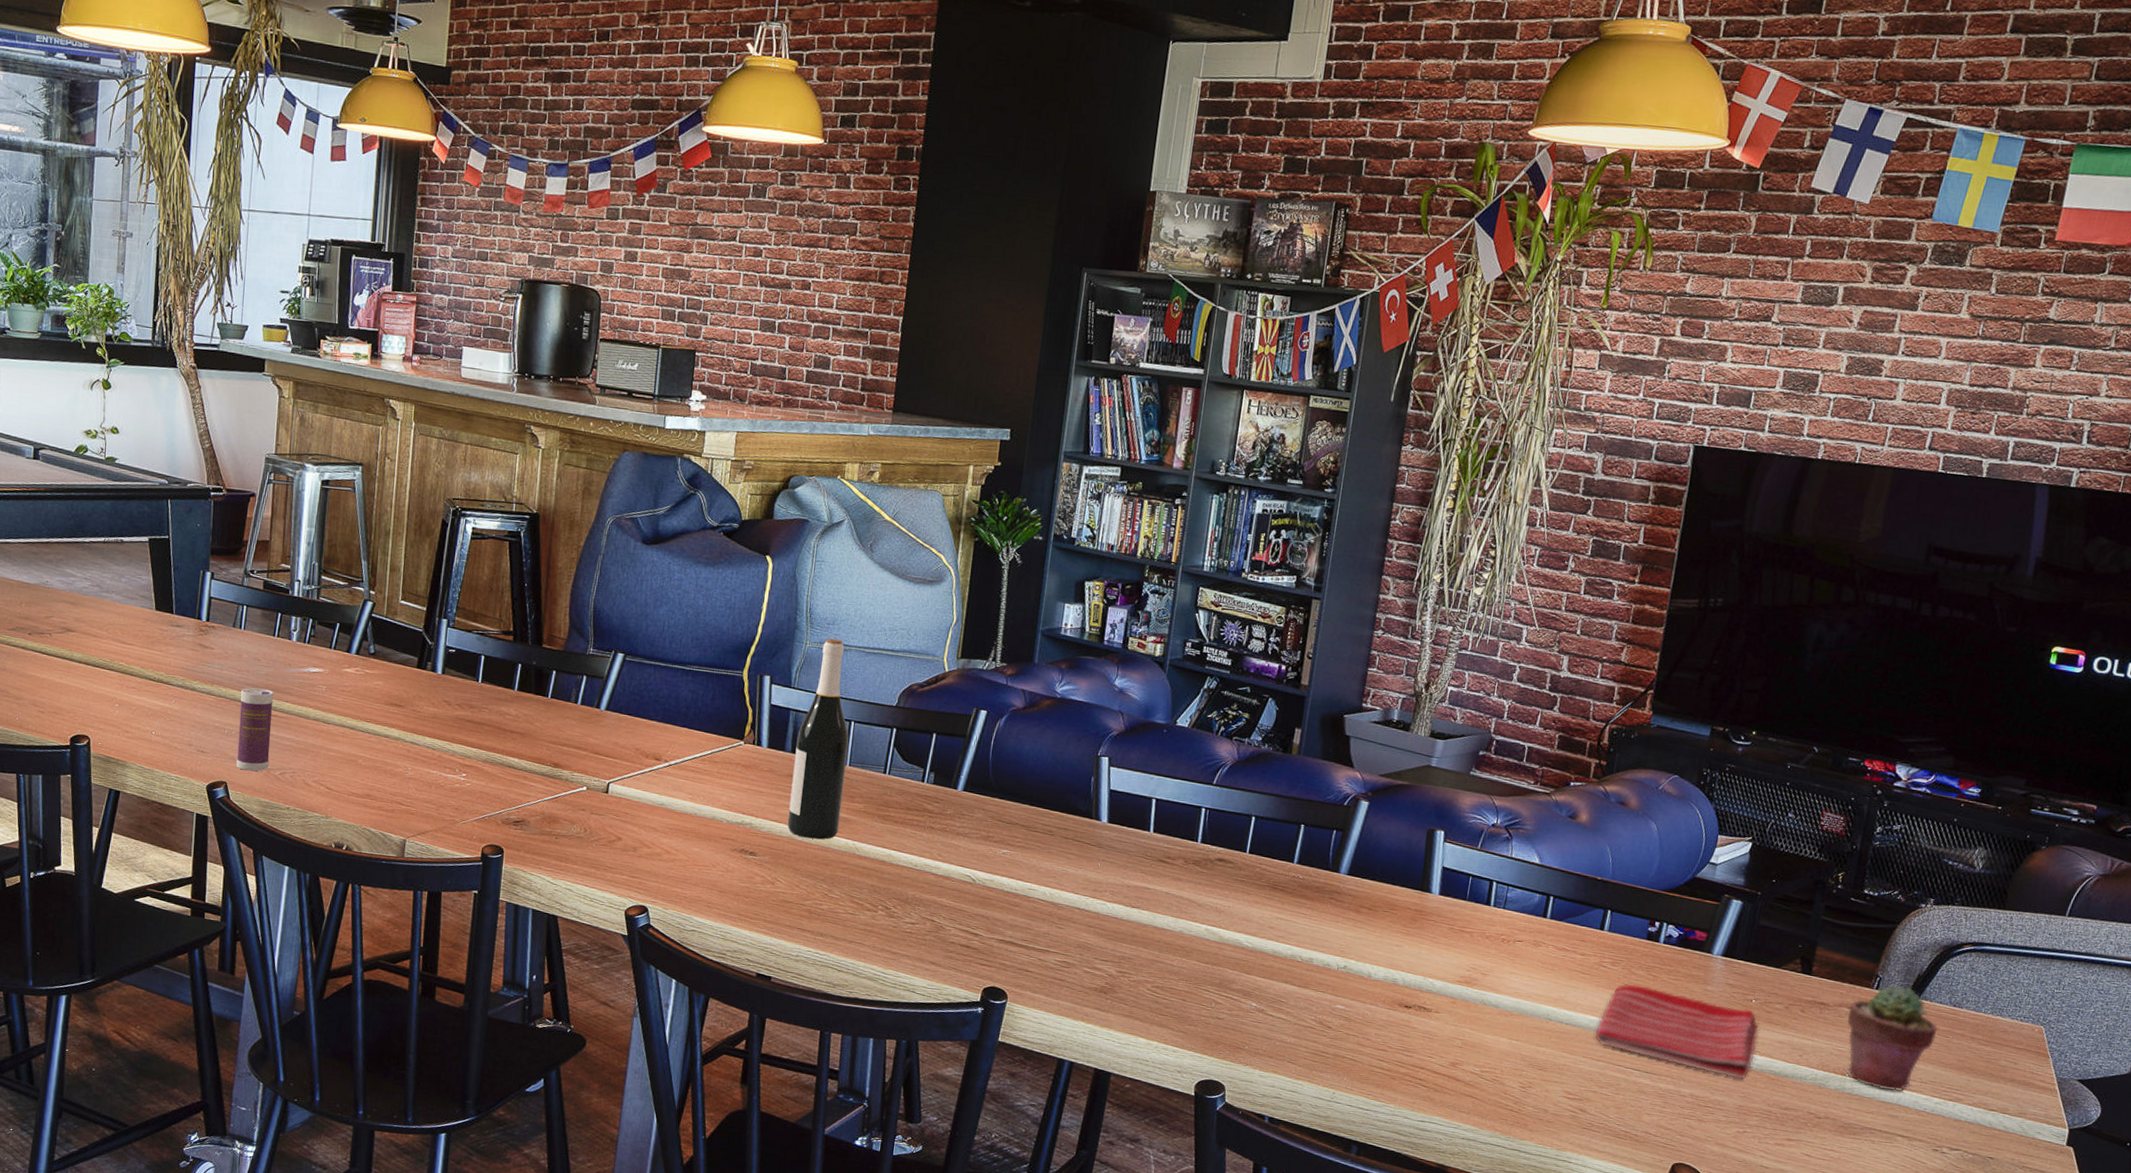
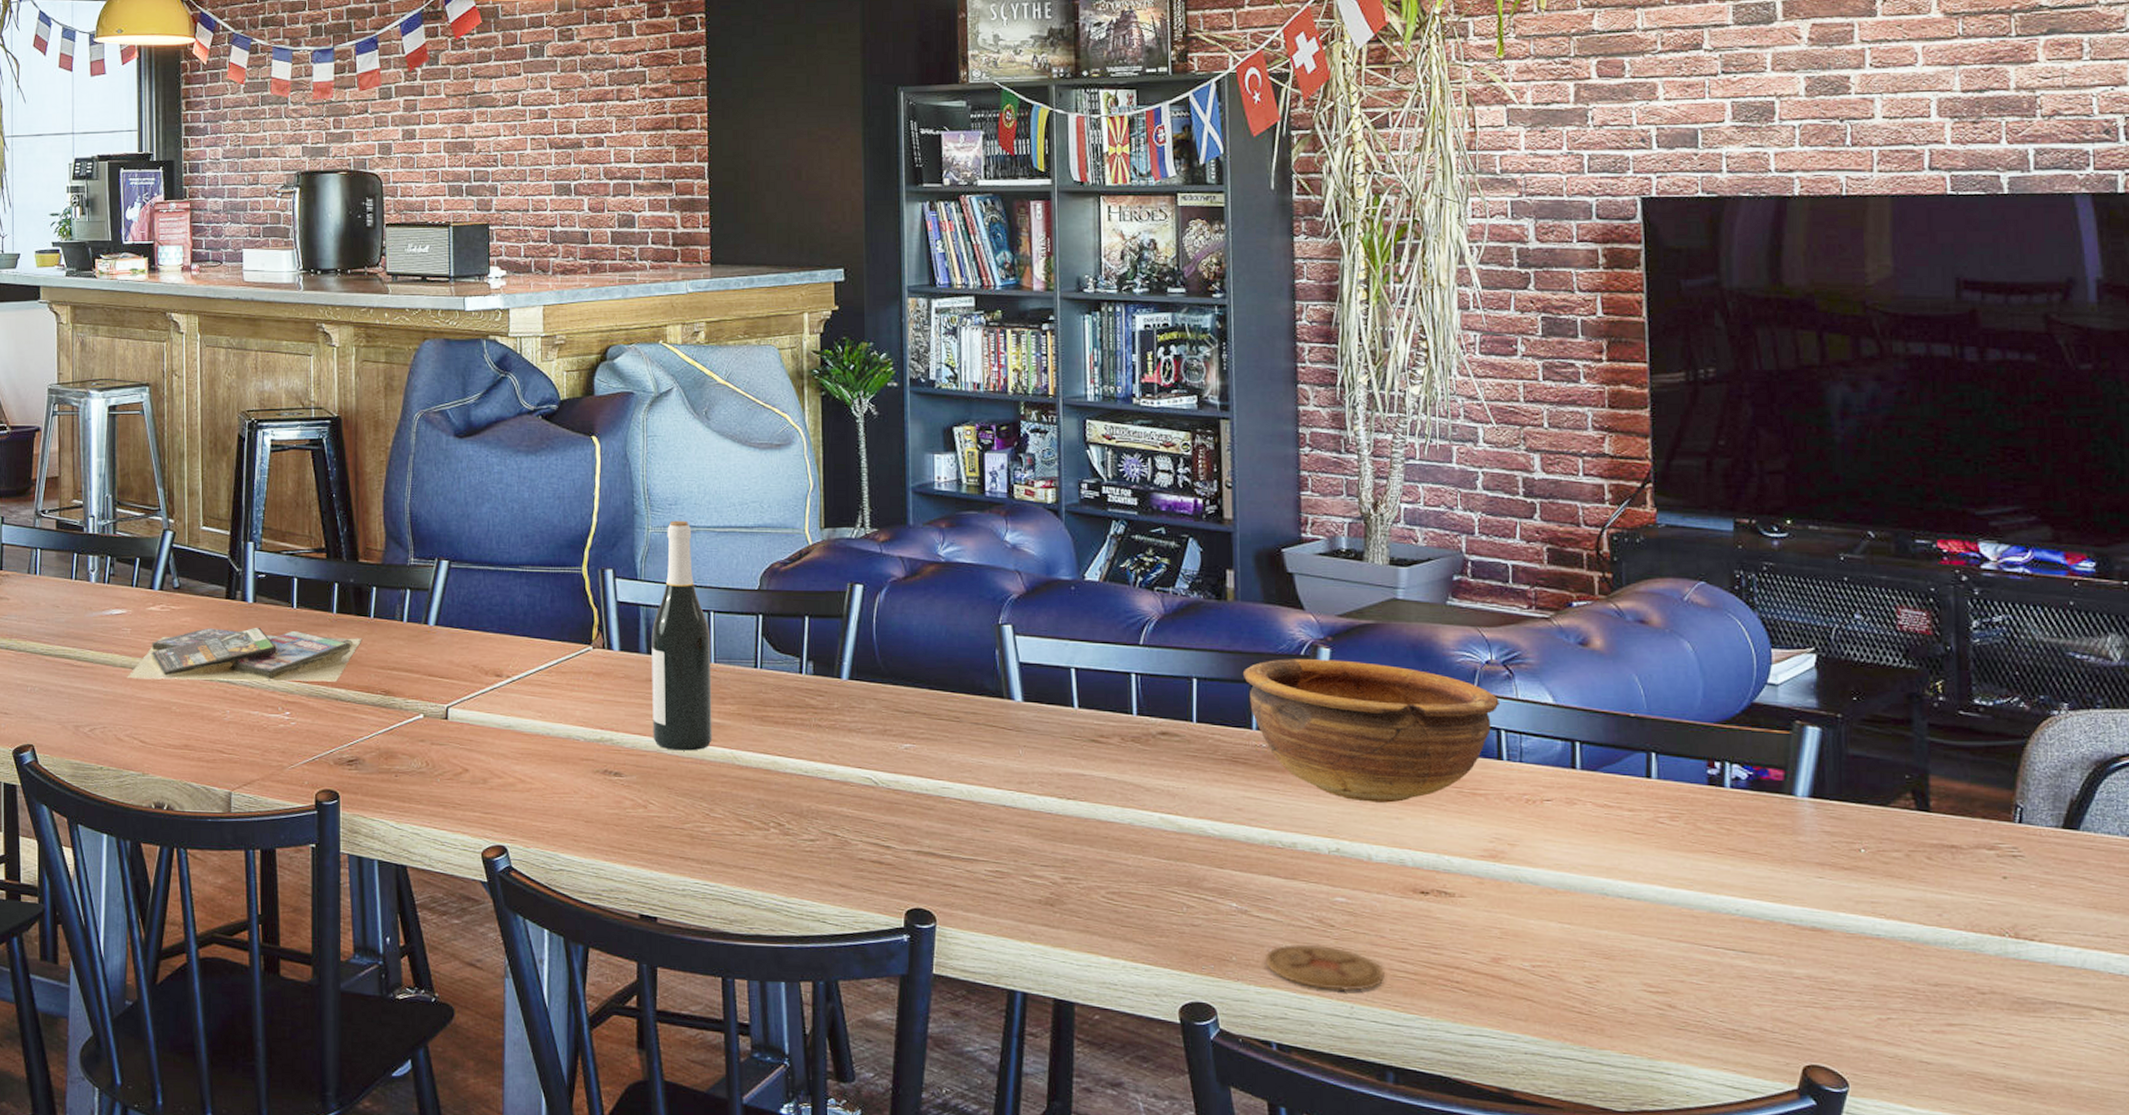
beverage can: present [236,688,274,771] -> none [42,637,77,730]
video game cases: none [319,693,539,752] -> present [127,627,362,682]
coaster: none [1270,1039,1365,1081] -> present [1264,943,1385,991]
bowl: none [1293,807,1497,933] -> present [1242,659,1499,803]
dish towel: present [1594,984,1759,1080] -> none [1667,842,1880,951]
potted succulent: present [1846,985,1938,1091] -> none [1989,815,2114,952]

